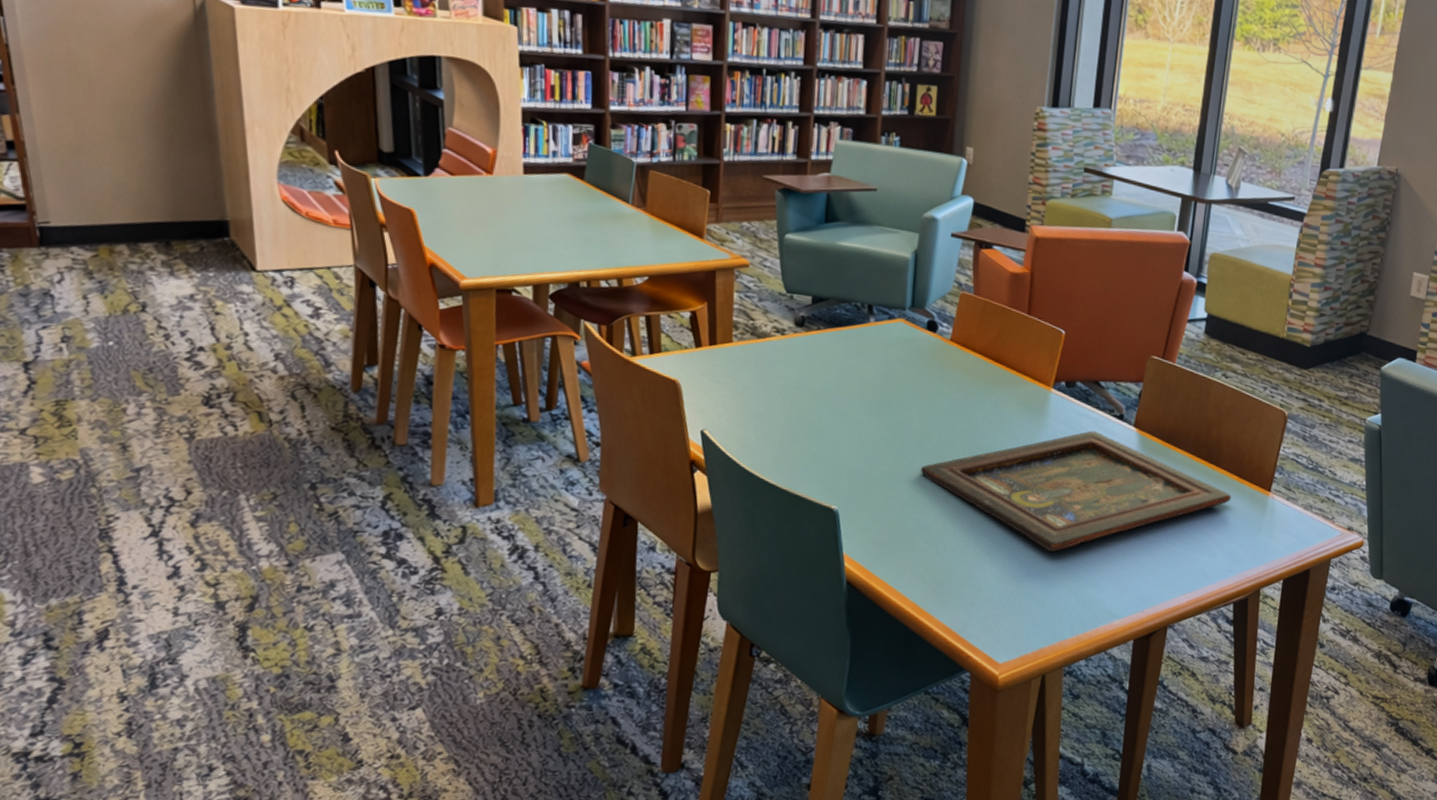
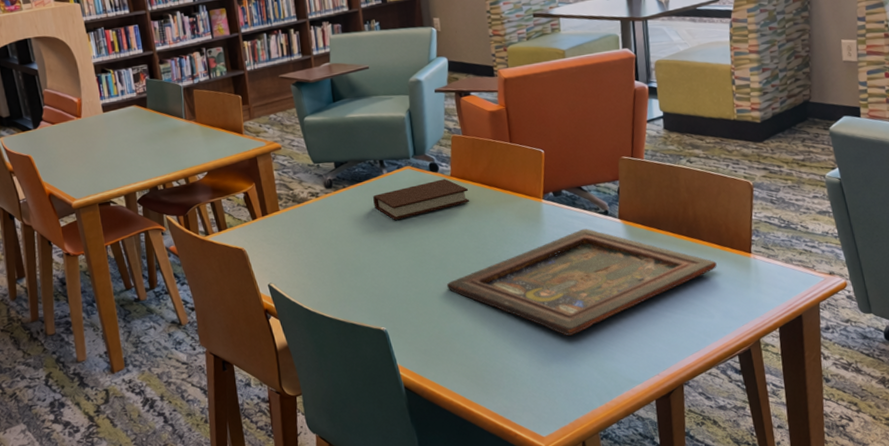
book: none [851,341,968,381] -> present [373,179,469,220]

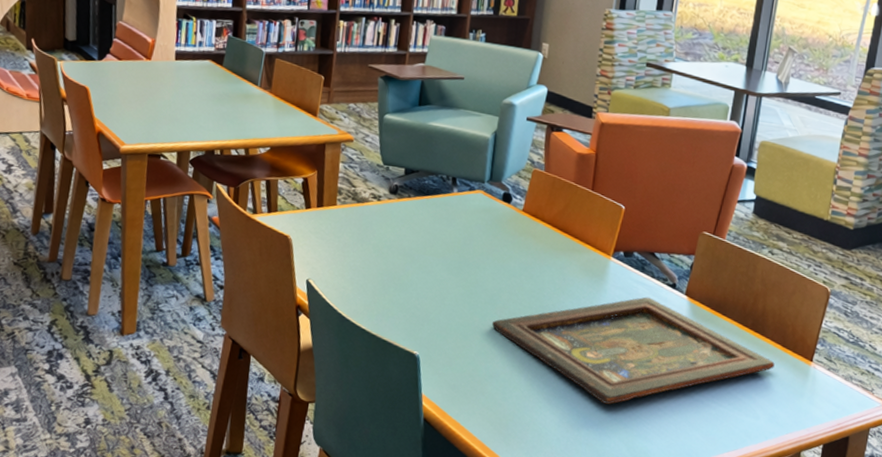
book: present [373,179,469,220] -> none [436,211,537,244]

